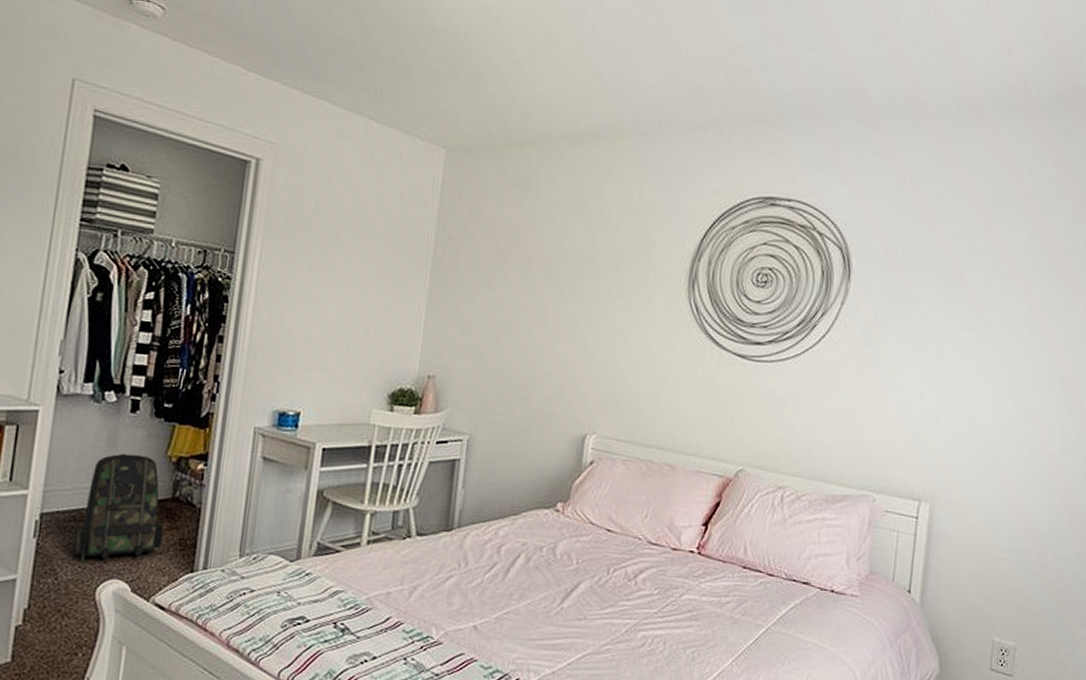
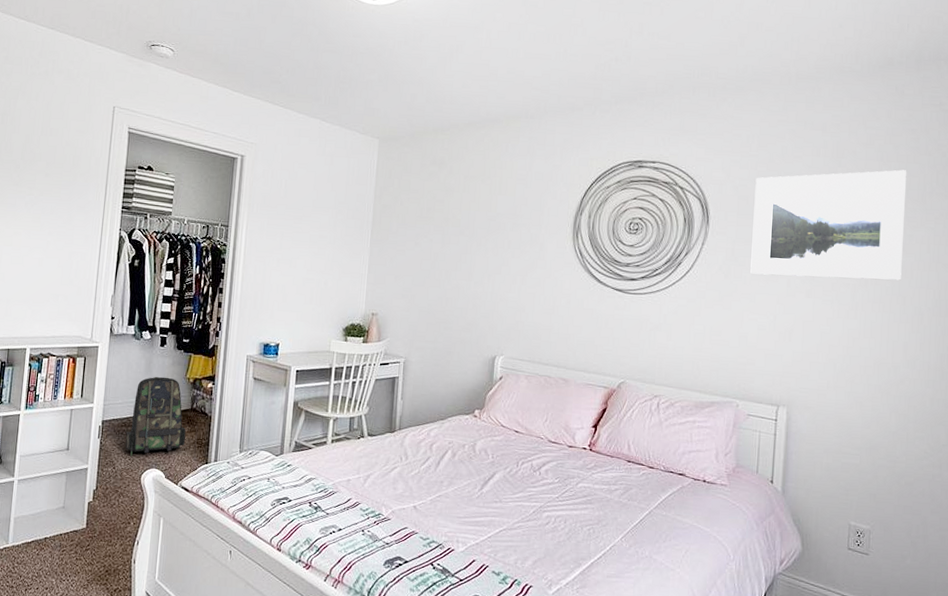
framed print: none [895,225,1073,356] -> present [750,169,907,280]

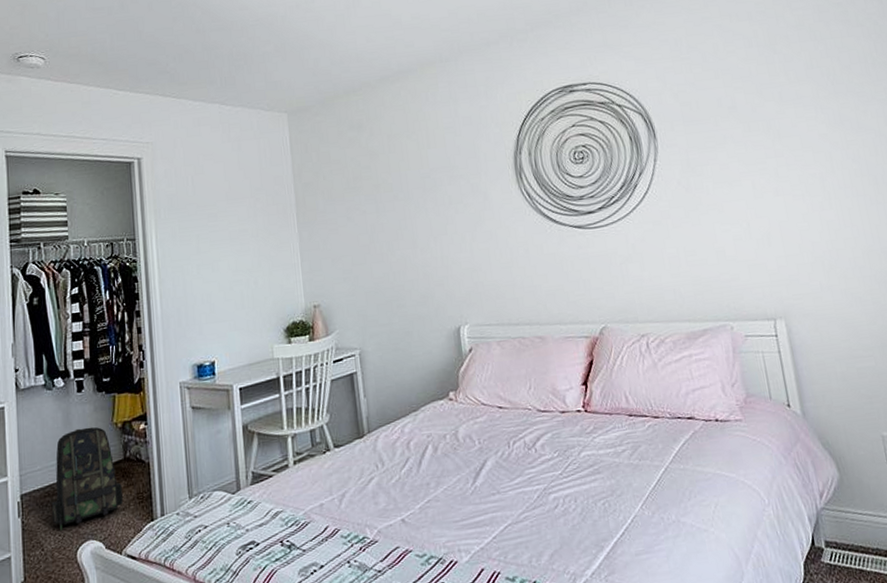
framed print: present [750,169,907,280] -> none [693,45,867,182]

